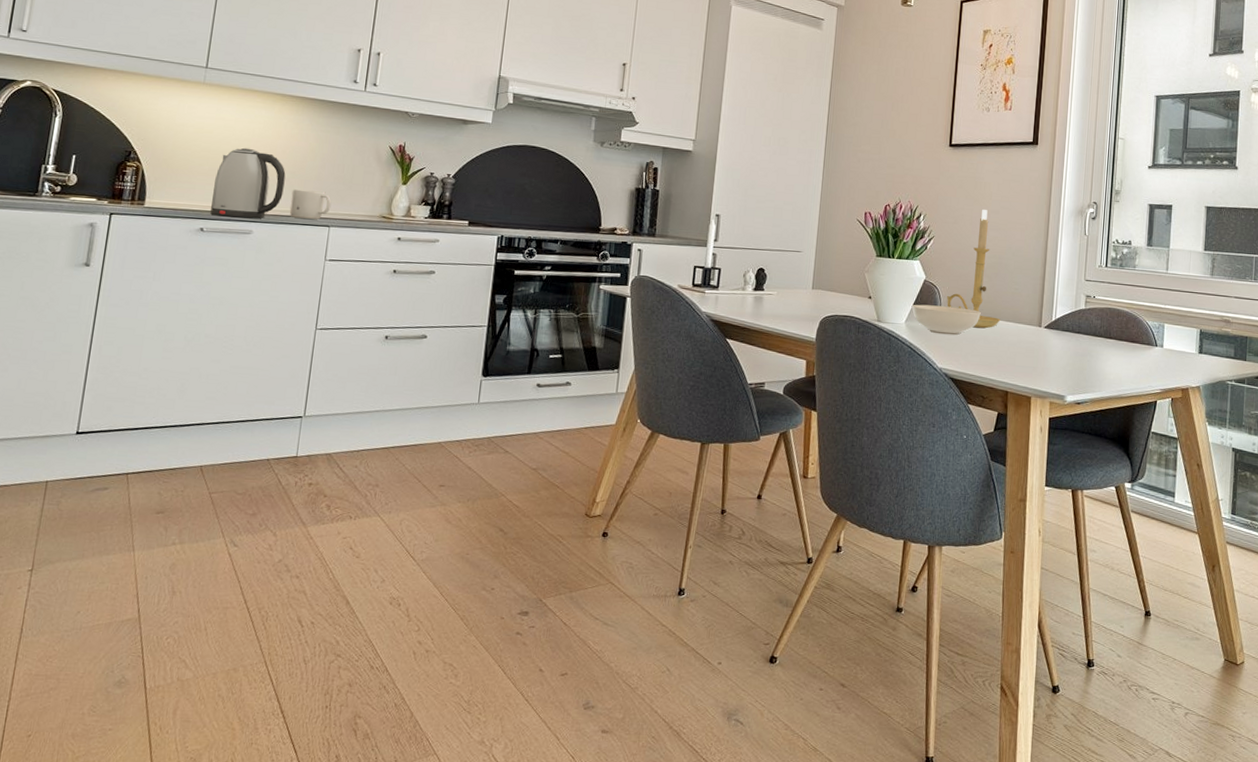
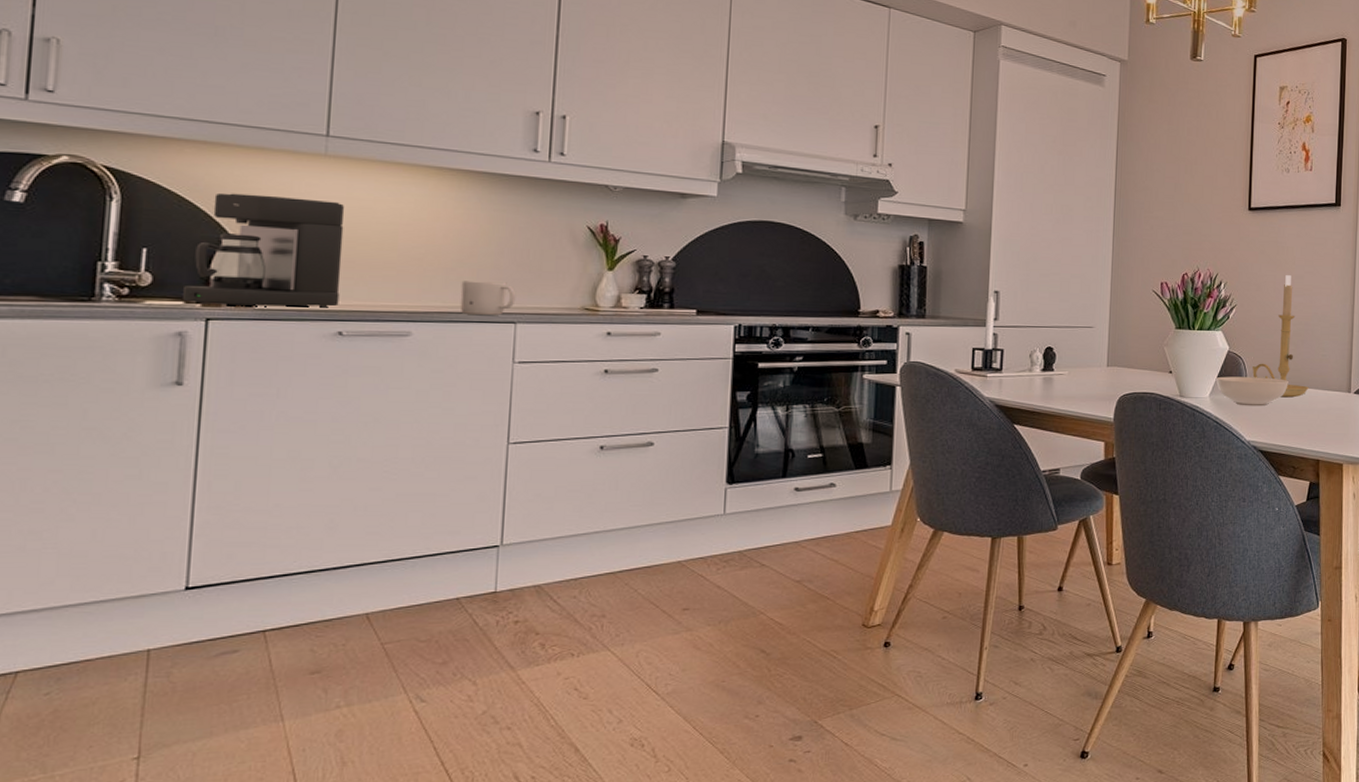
coffee maker: none [96,112,214,207] -> present [183,192,345,307]
kettle: present [210,147,286,219] -> none [349,232,451,318]

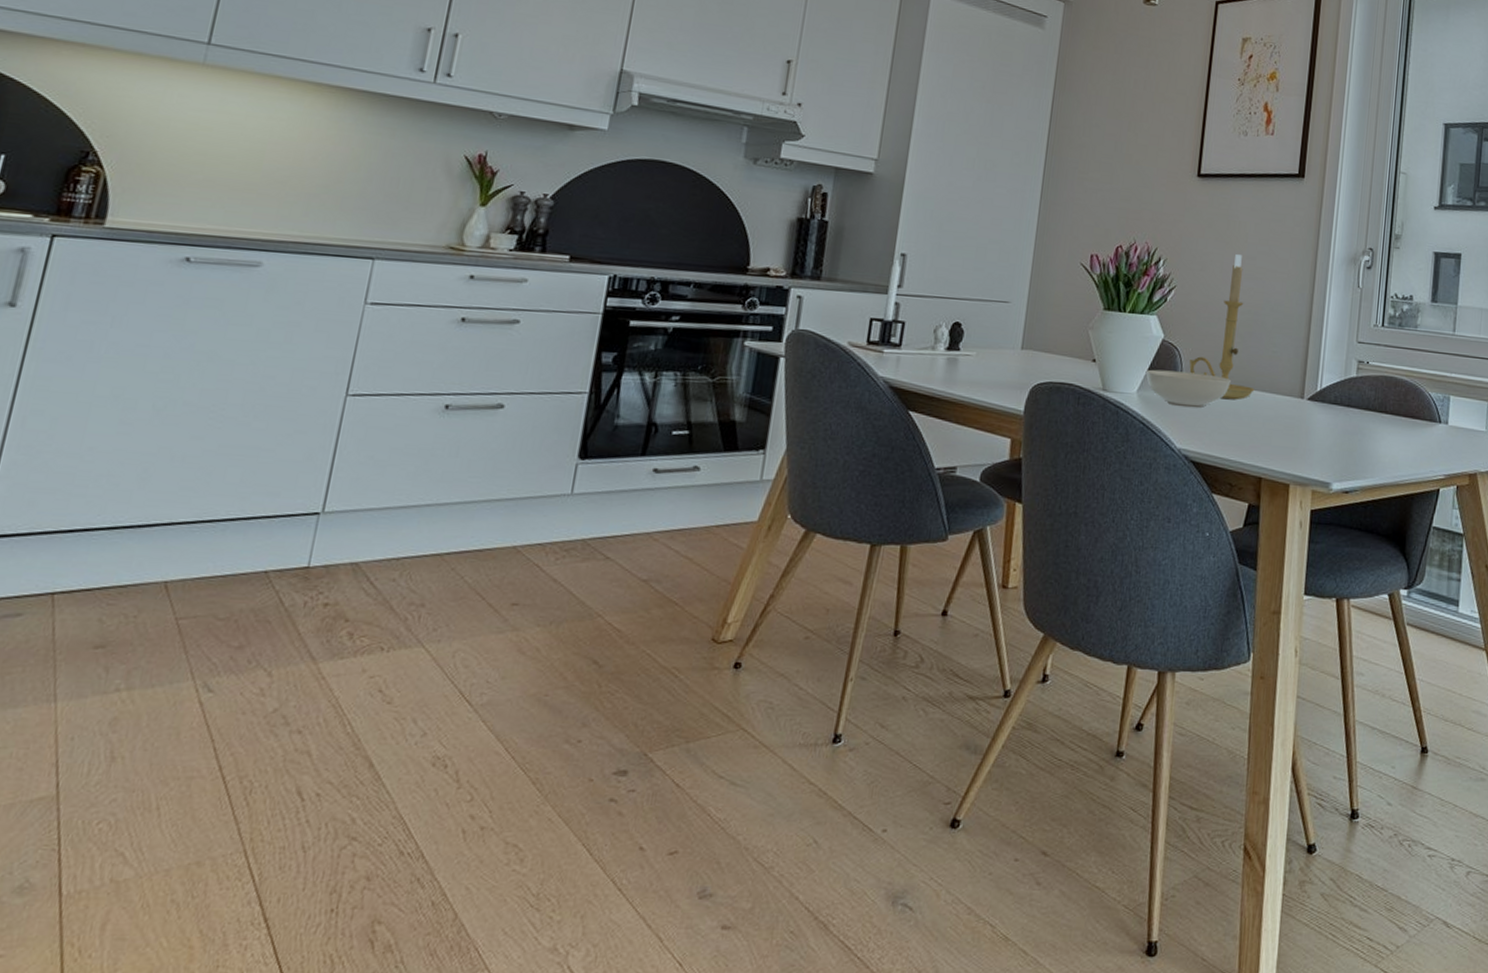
coffee maker: present [183,192,345,307] -> none [32,99,215,230]
mug: present [460,280,516,315] -> none [317,208,380,249]

